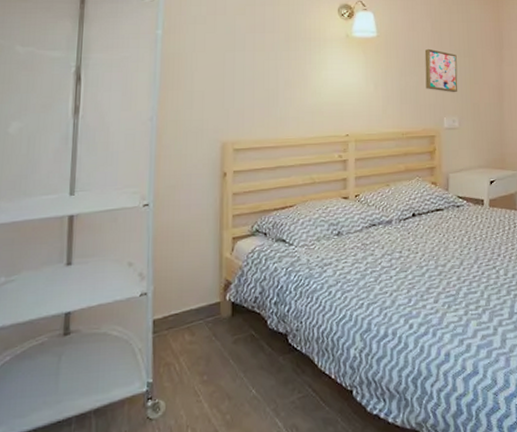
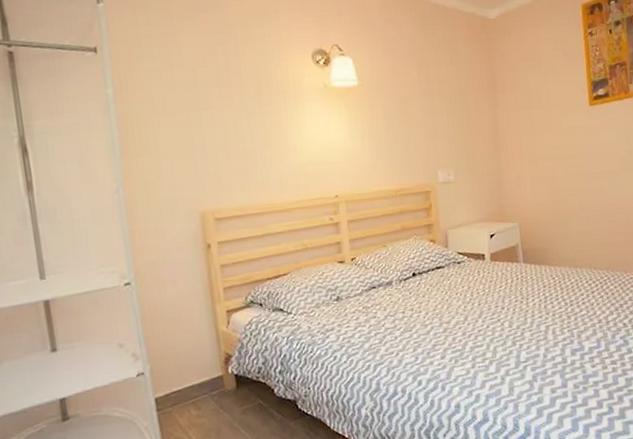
wall art: present [424,48,458,93] -> none [412,96,451,144]

